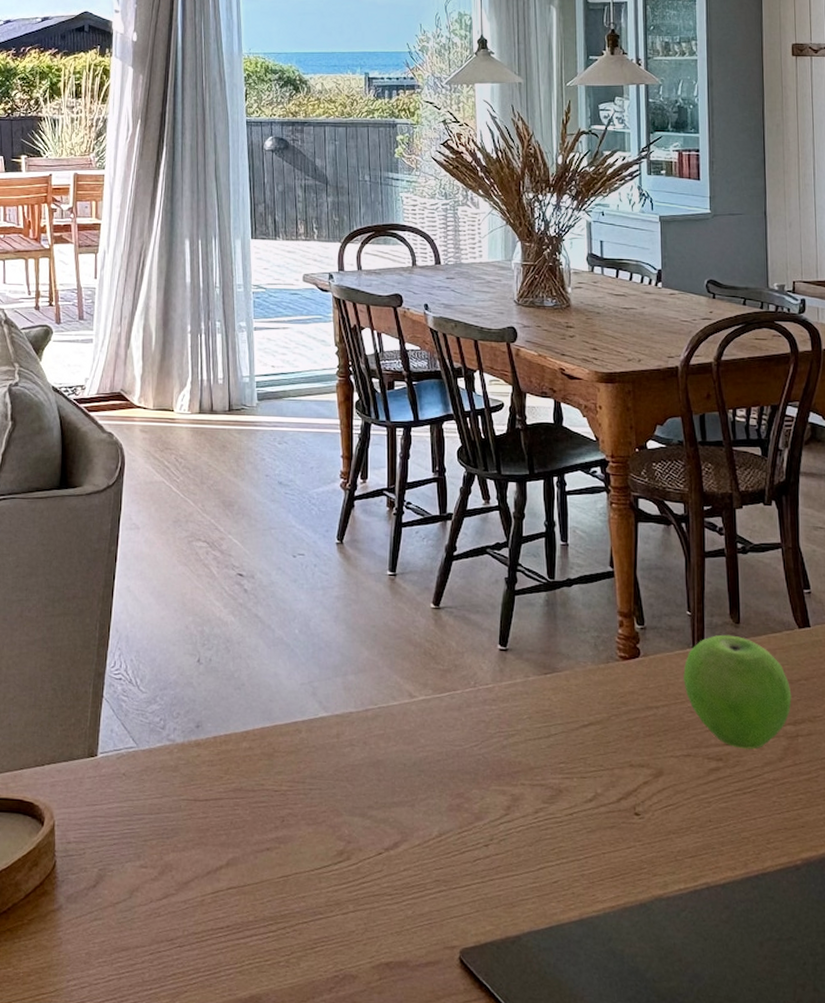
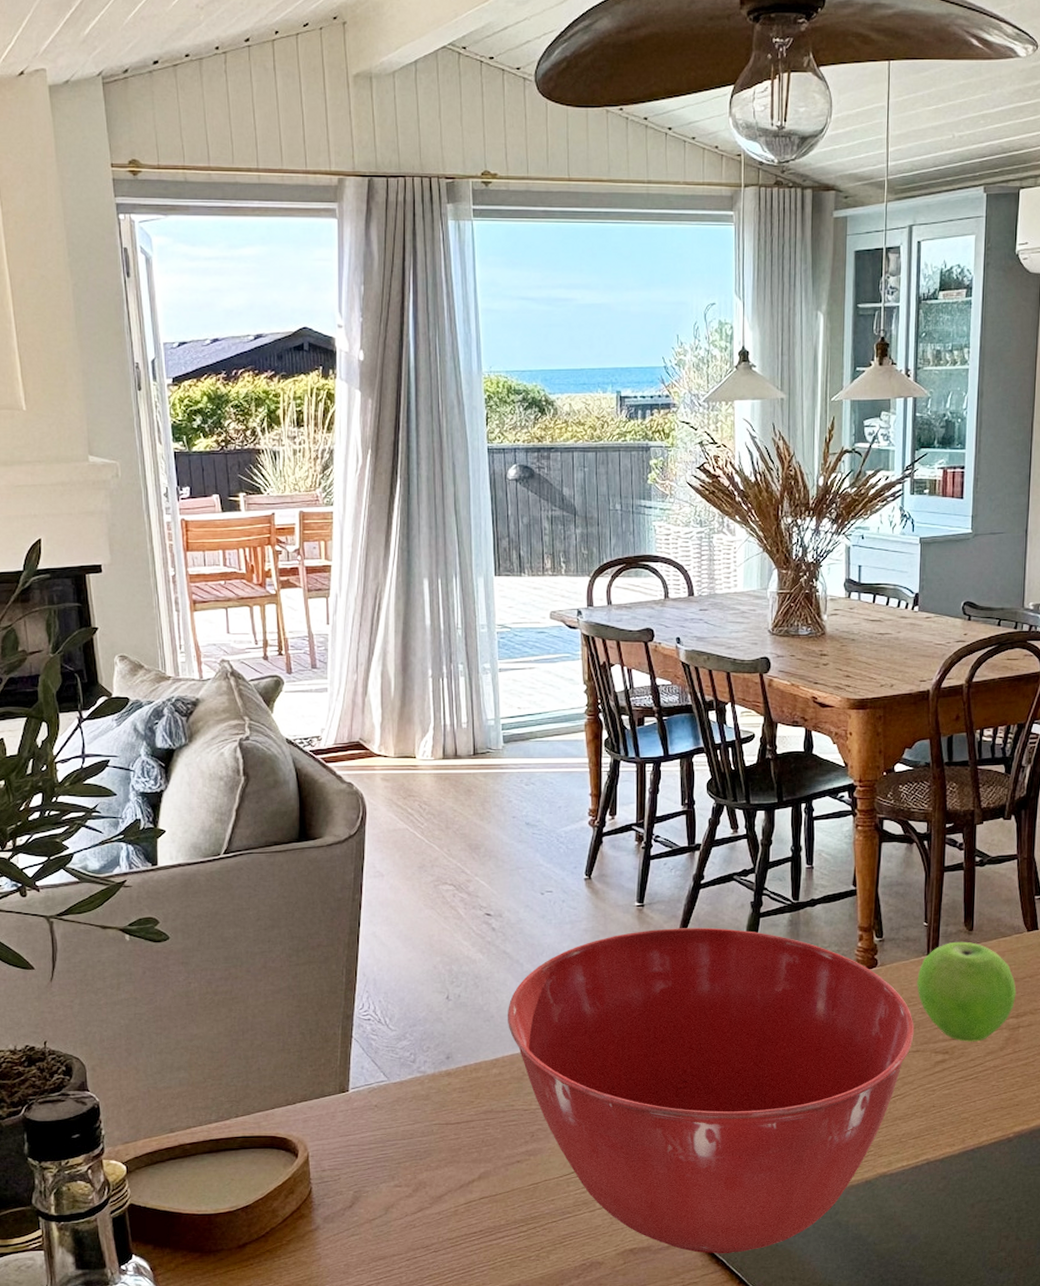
mixing bowl: none [258,601,684,978] -> present [507,927,914,1254]

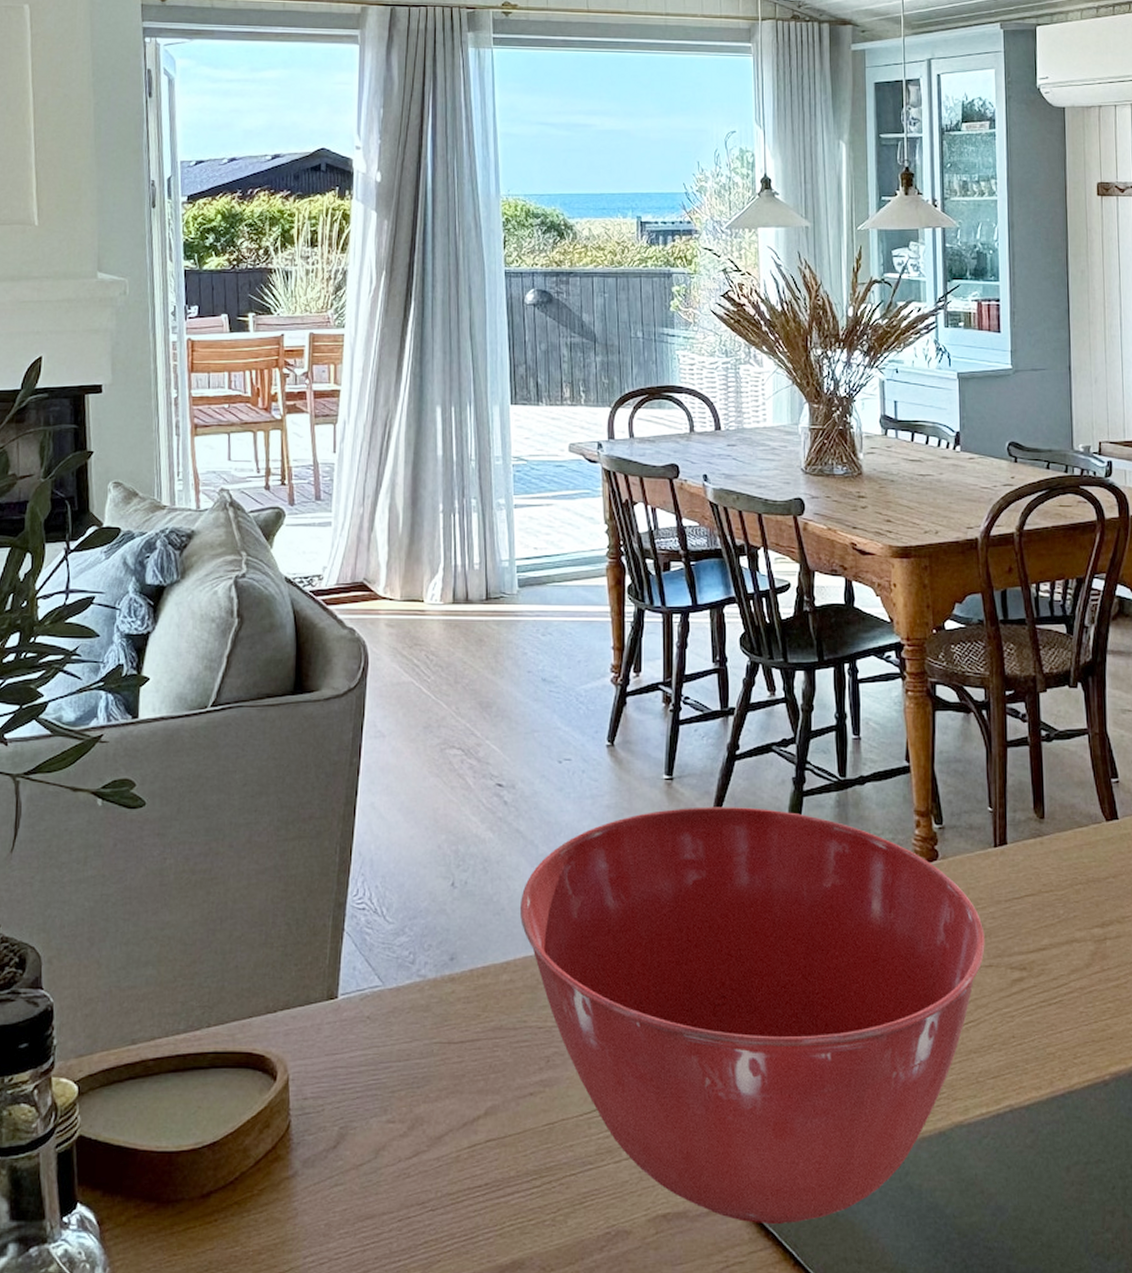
fruit: present [917,941,1017,1042] -> none [984,831,1100,956]

